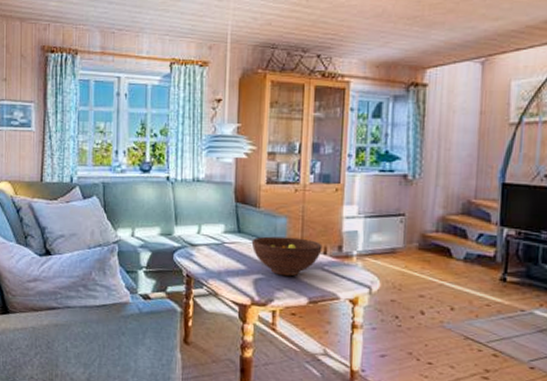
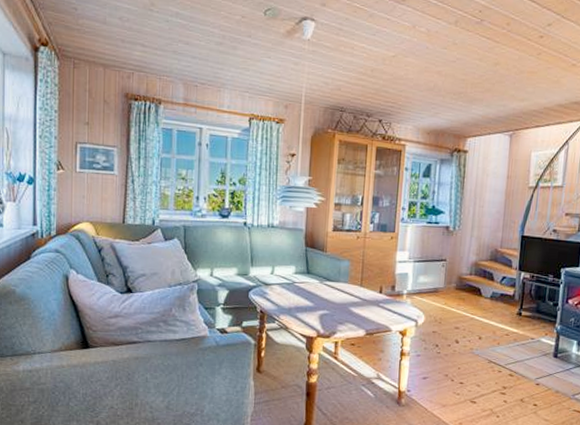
fruit bowl: present [251,236,322,277] -> none [318,277,379,312]

